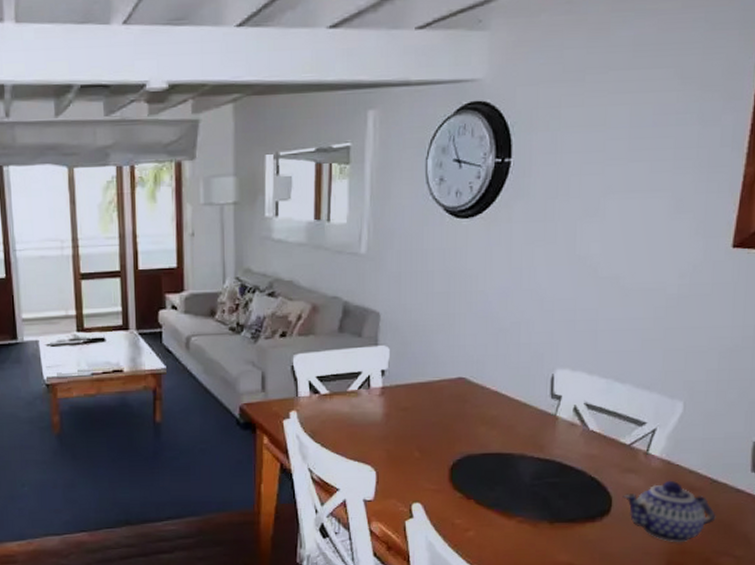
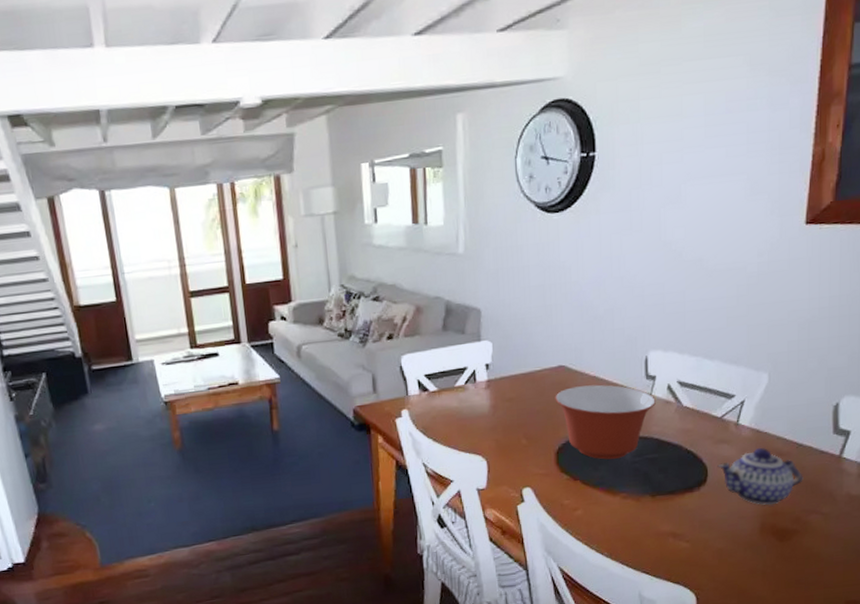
mixing bowl: none [452,400,560,480] -> present [555,385,656,460]

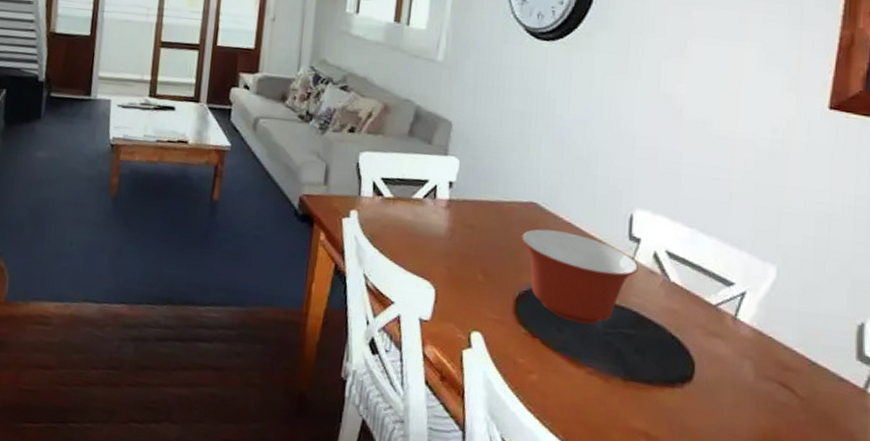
teapot: present [717,447,803,505] -> none [707,353,816,431]

